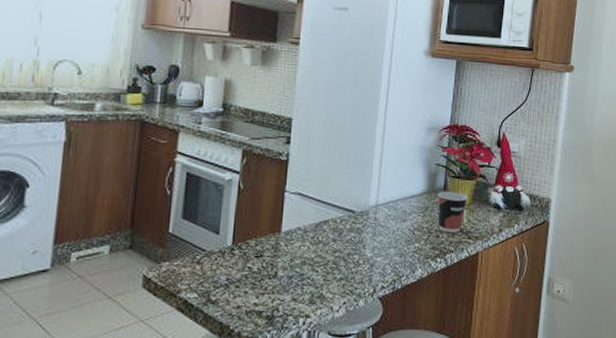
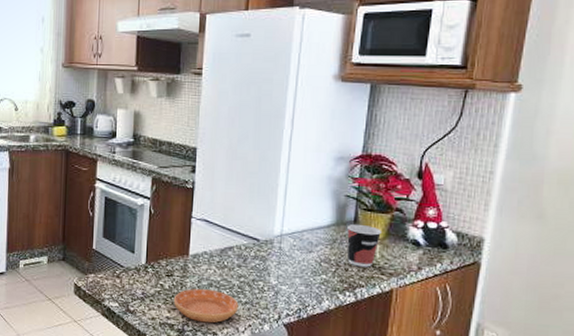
saucer: none [262,267,333,306] -> present [173,288,239,323]

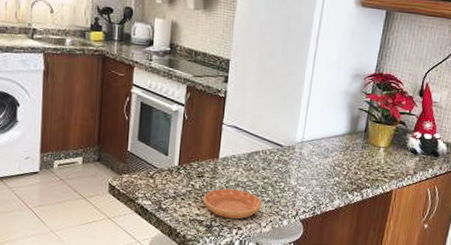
cup: present [347,225,381,267] -> none [357,134,387,171]

